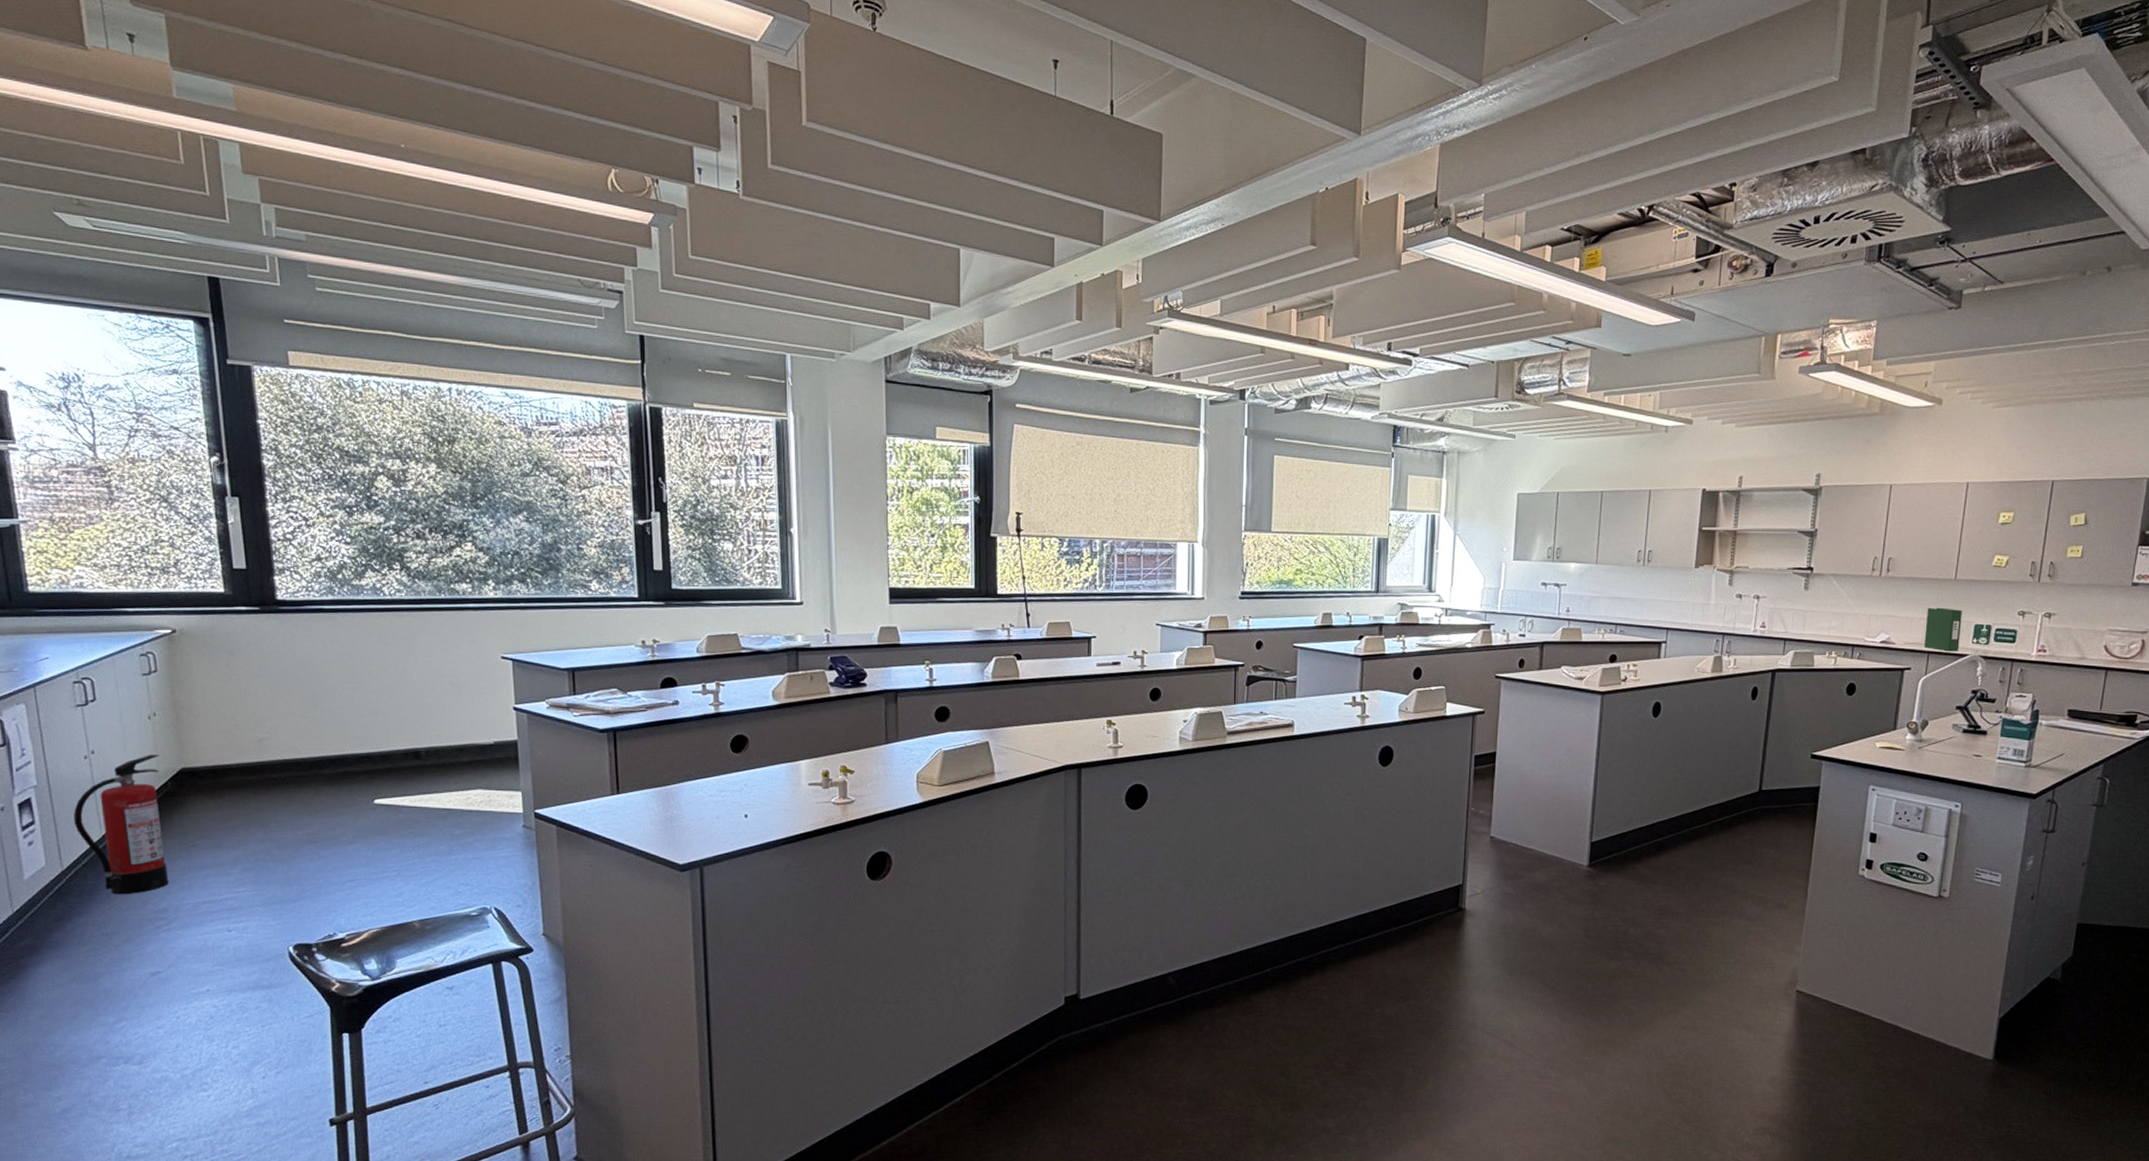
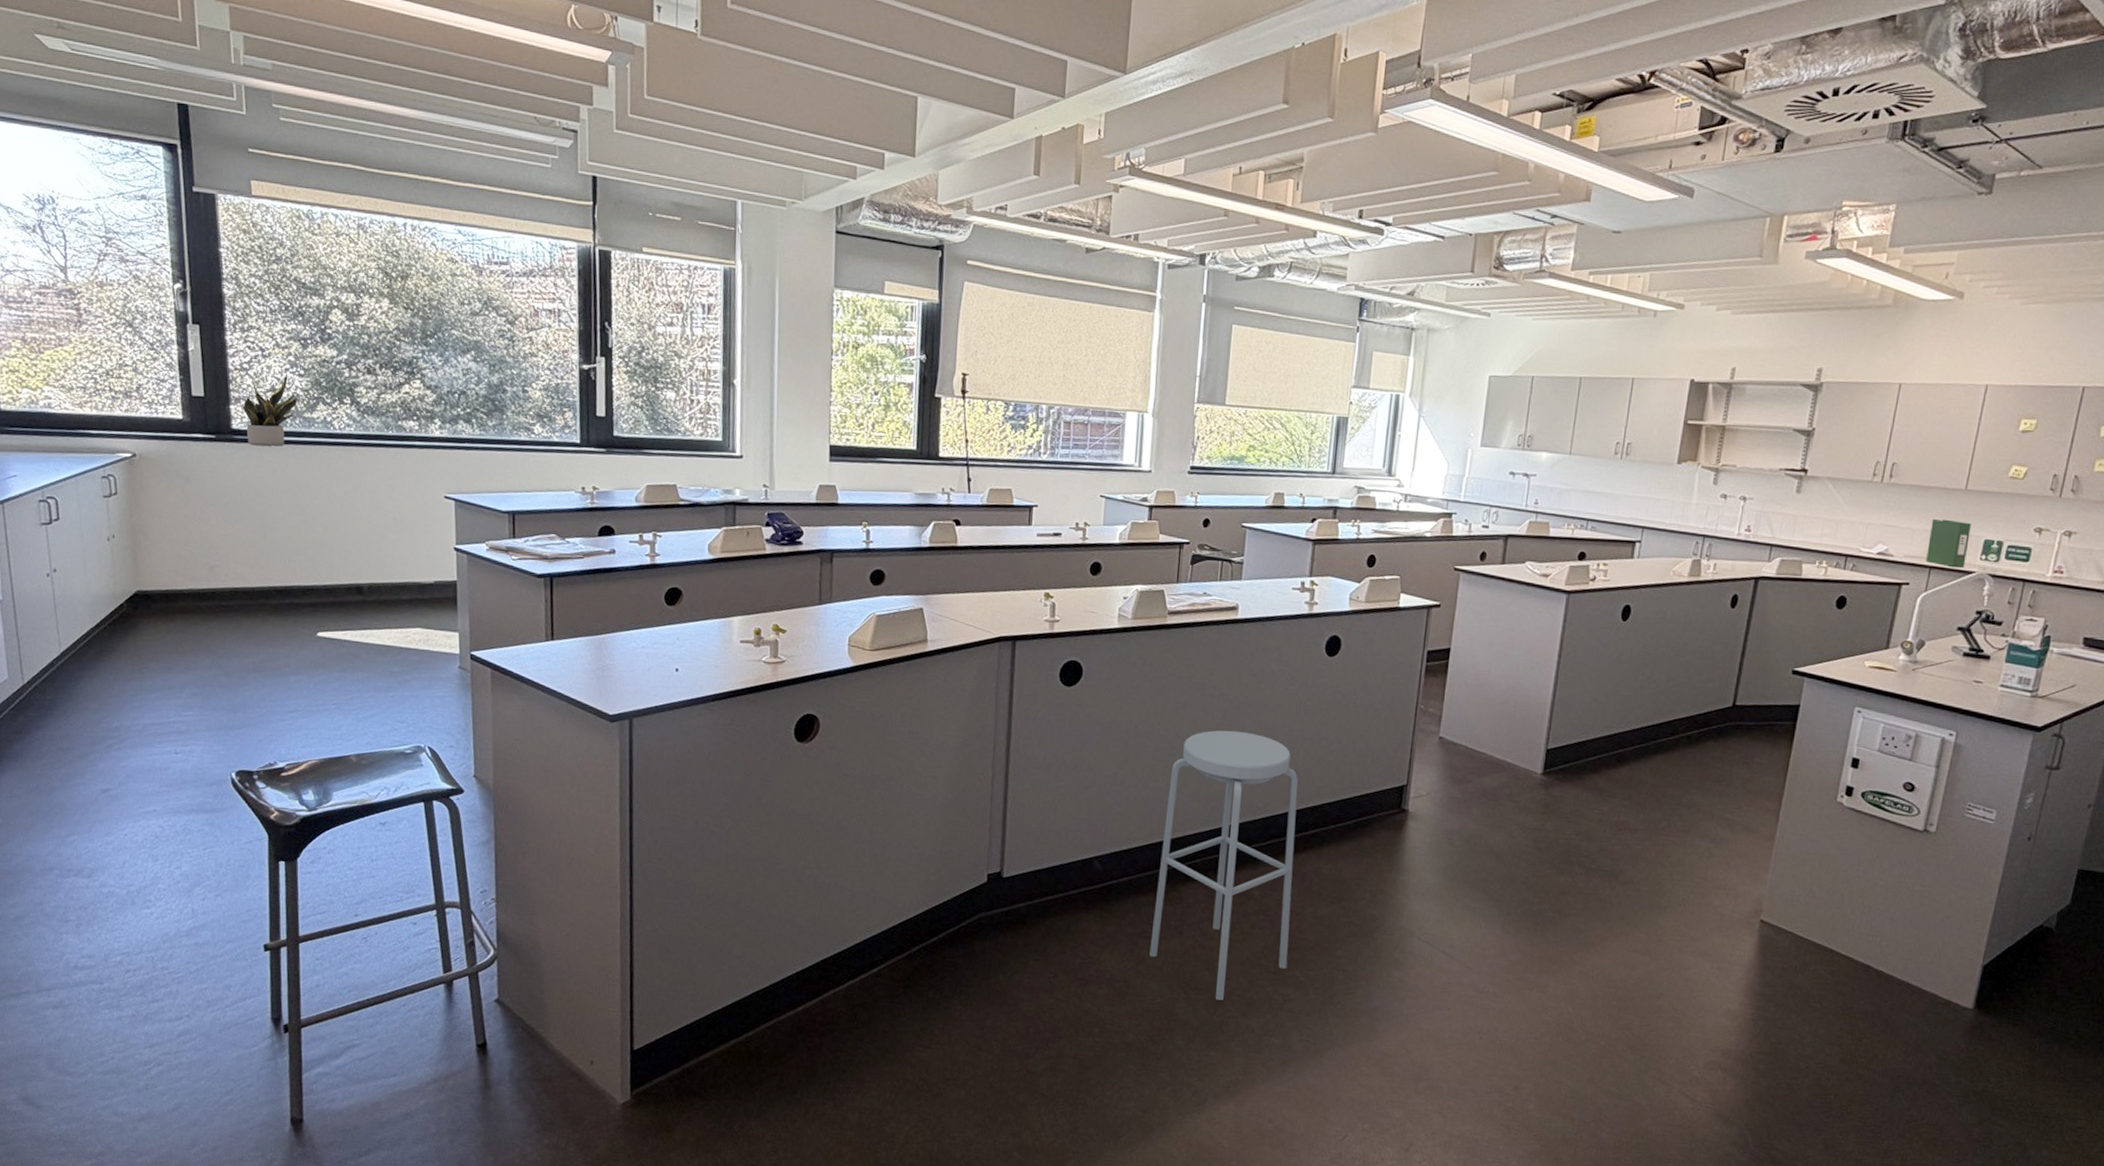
fire extinguisher: present [74,755,169,895] -> none [35,576,121,712]
potted plant: none [287,542,344,616] -> present [242,373,297,446]
stool: none [1226,842,1360,1104] -> present [1149,730,1298,1000]

